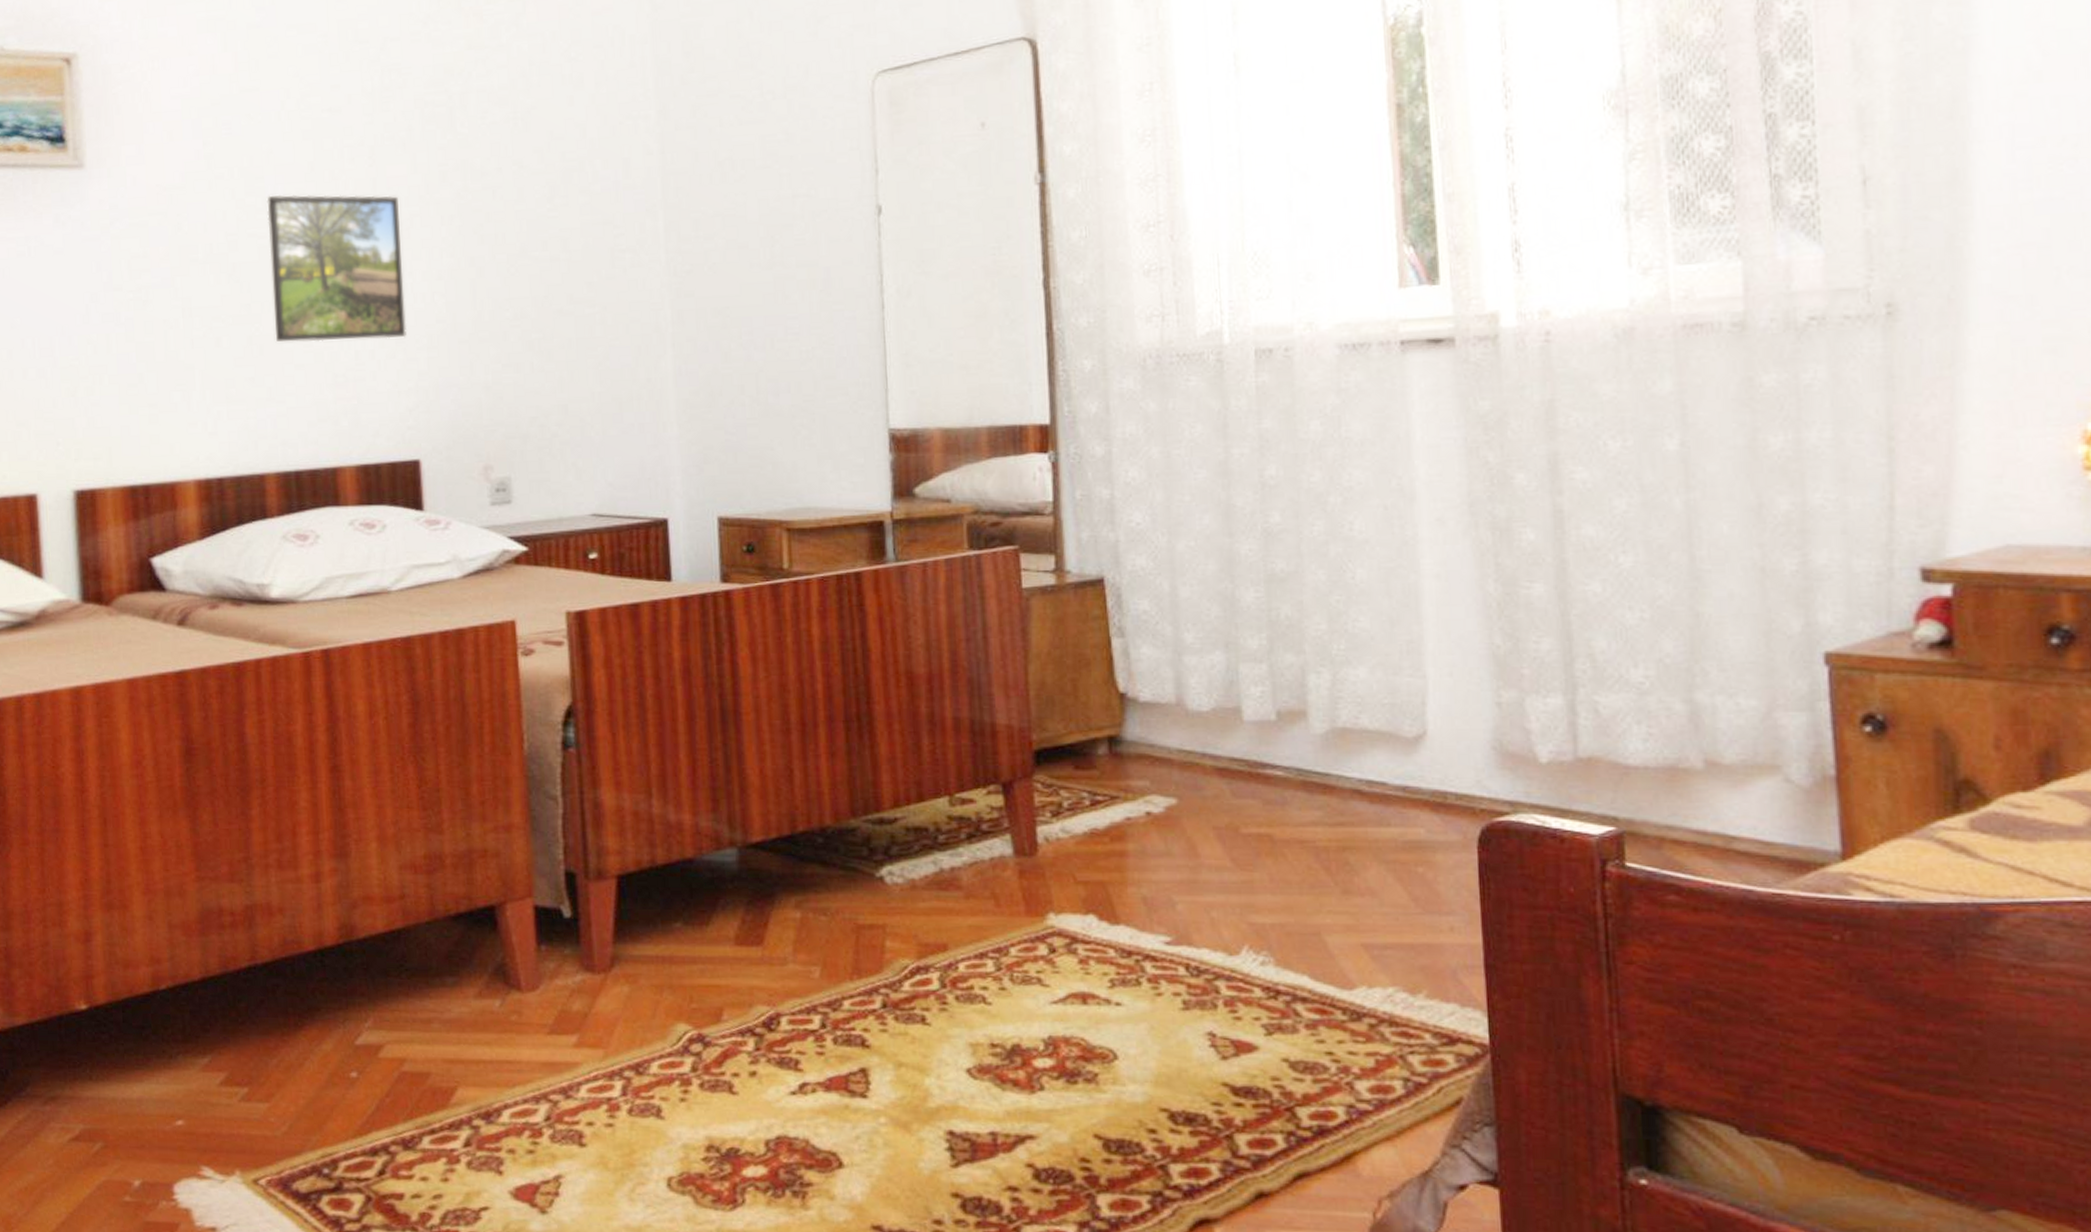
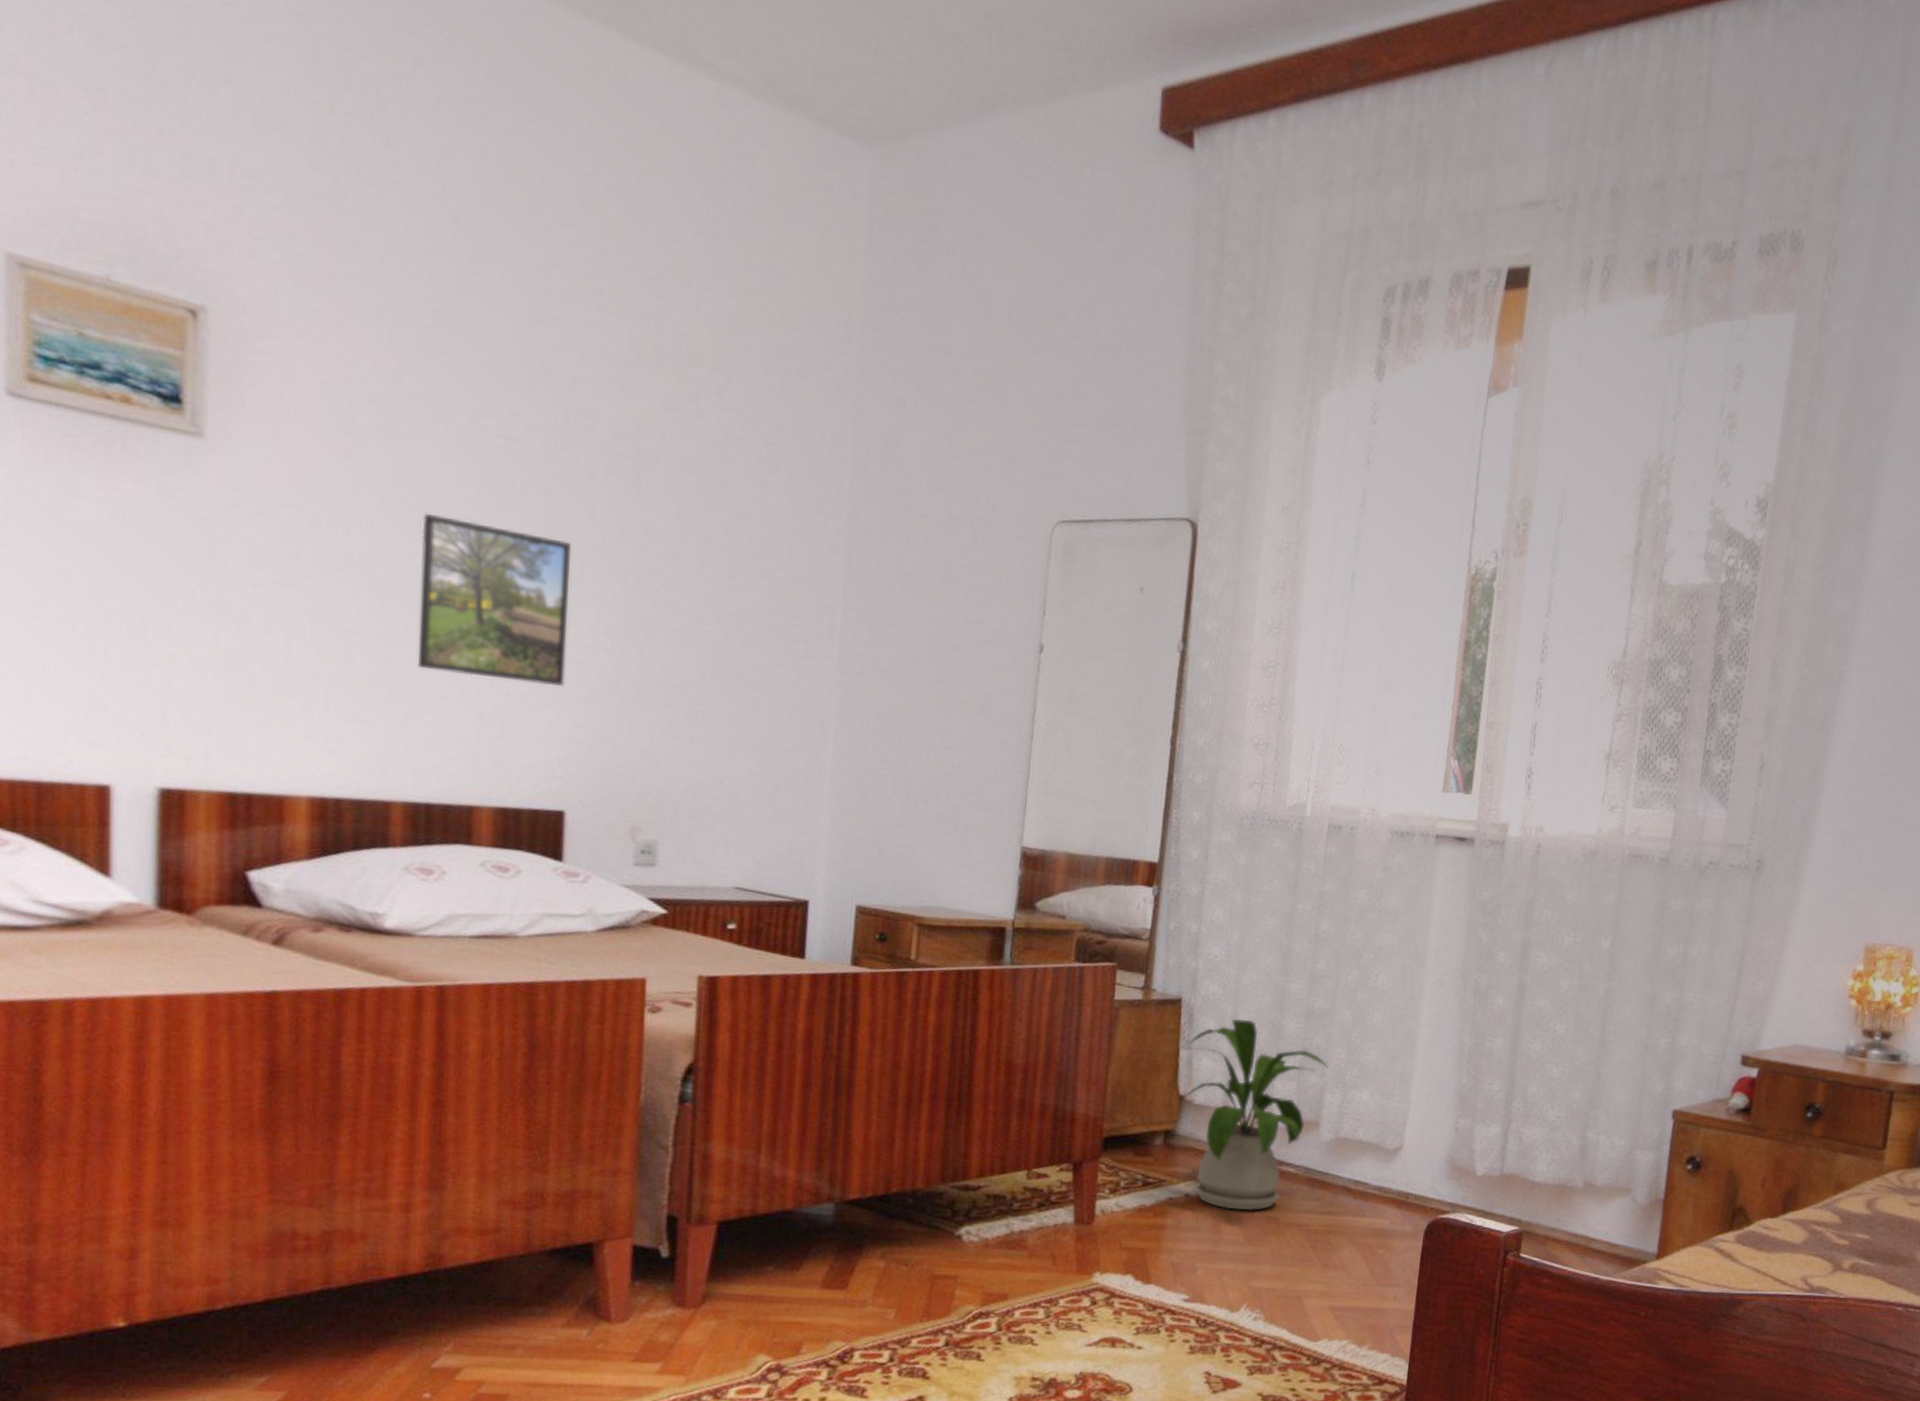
house plant: none [1121,593,1307,828] -> present [1180,1019,1329,1211]

